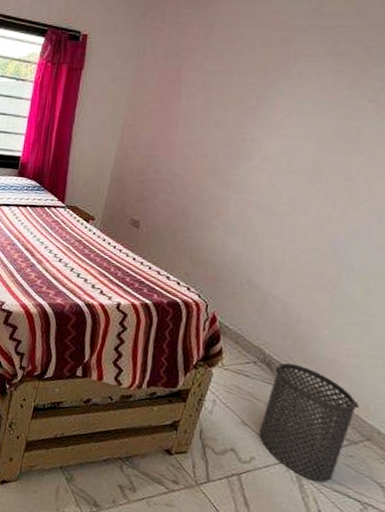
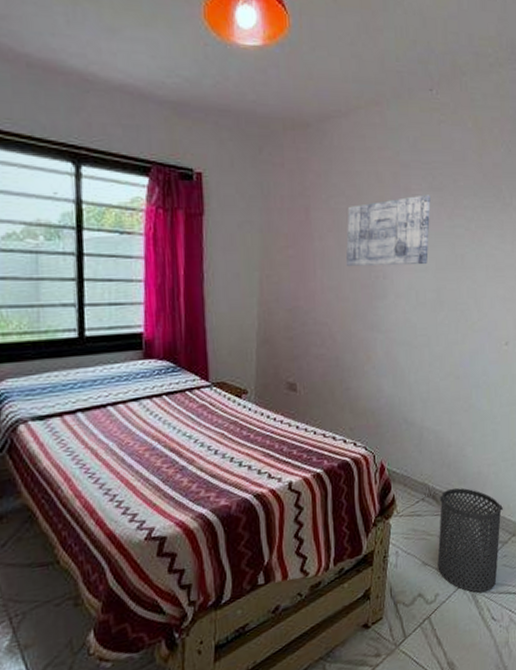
wall art: none [210,61,328,132] -> present [345,194,431,266]

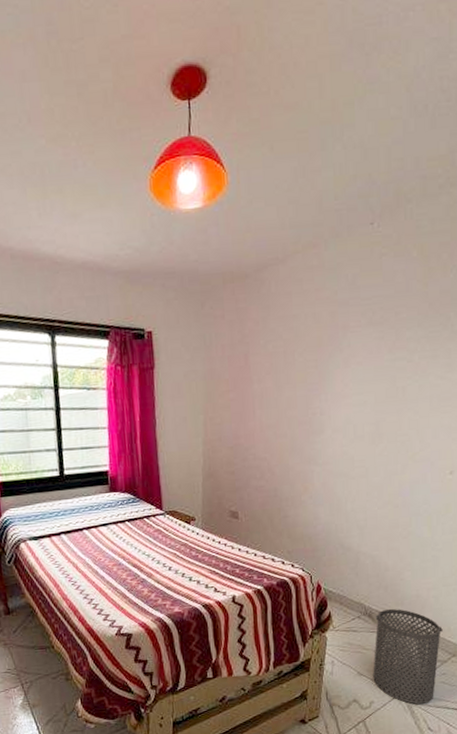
wall art: present [345,194,431,266] -> none [283,330,370,405]

